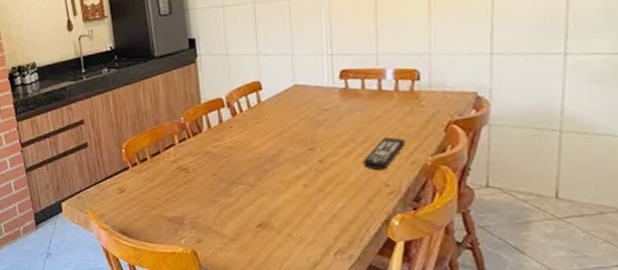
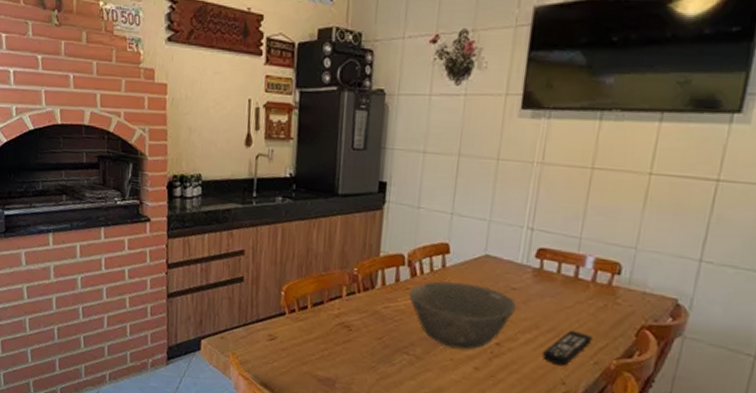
bowl: none [232,112,332,172] -> present [408,281,517,350]

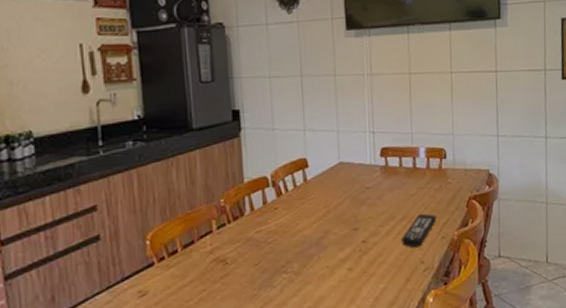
bowl: present [408,281,517,350] -> none [277,191,374,256]

